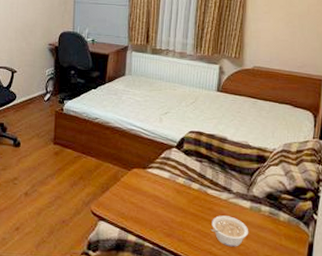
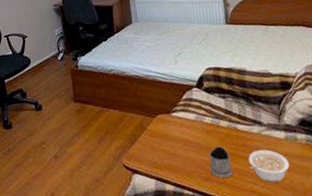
tea glass holder: none [173,206,194,236] -> present [209,146,233,178]

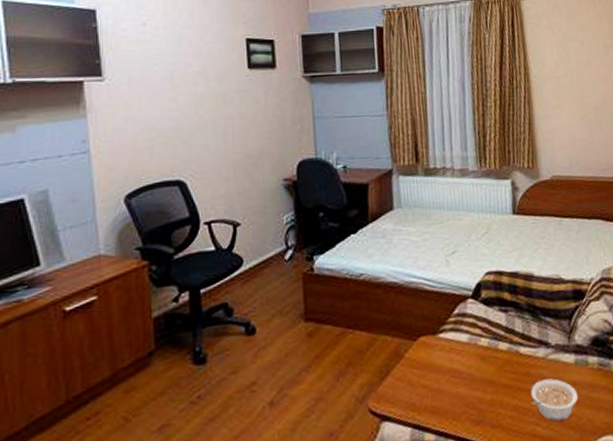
tea glass holder: present [209,146,233,178] -> none [482,376,511,419]

